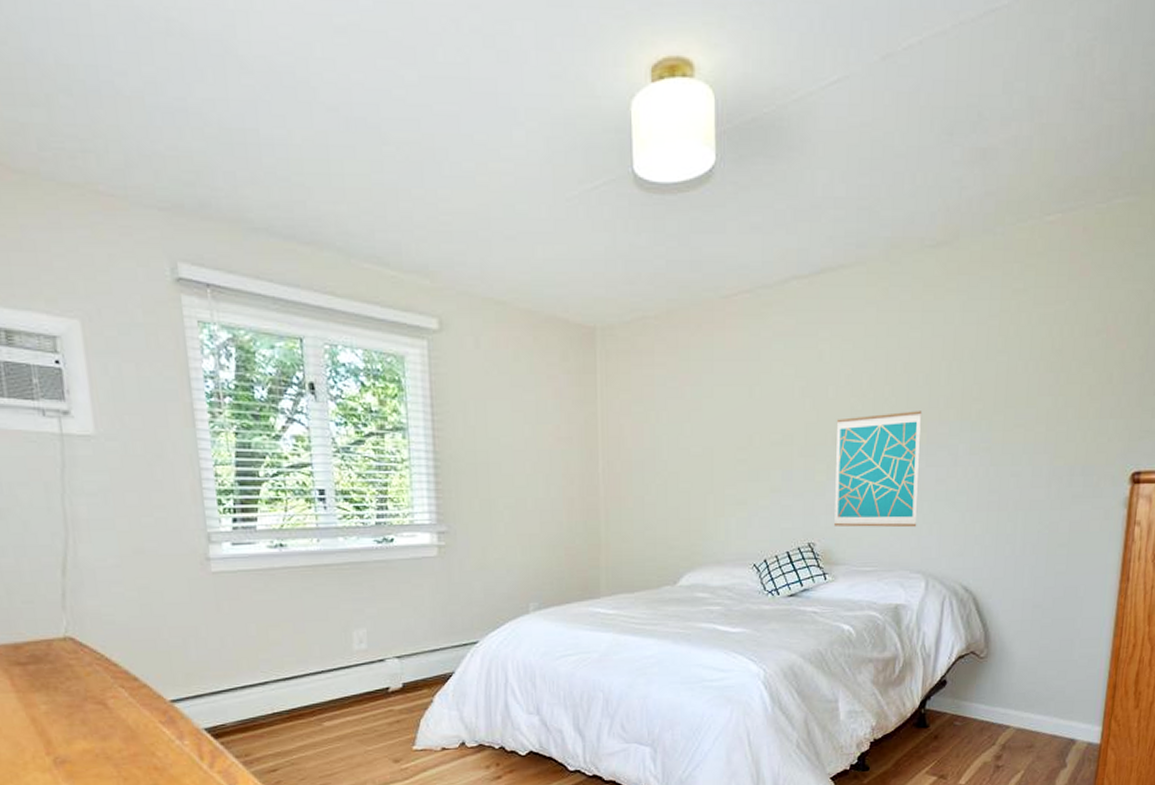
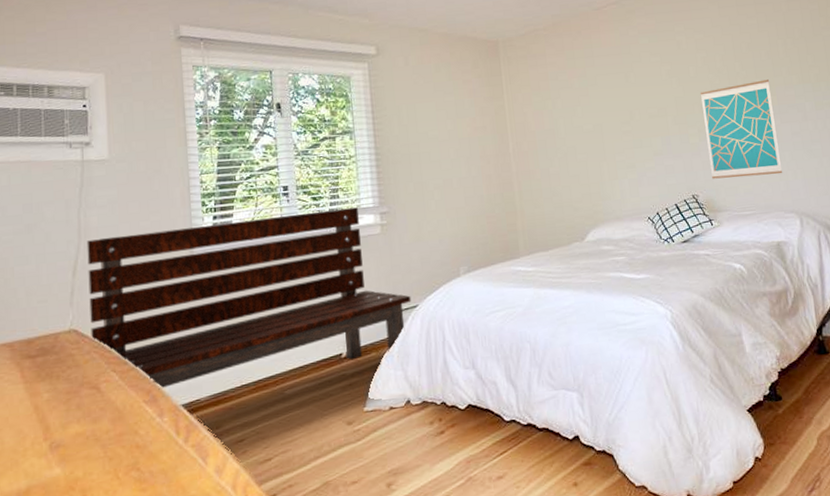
bench: none [76,523,471,711] -> present [86,207,412,390]

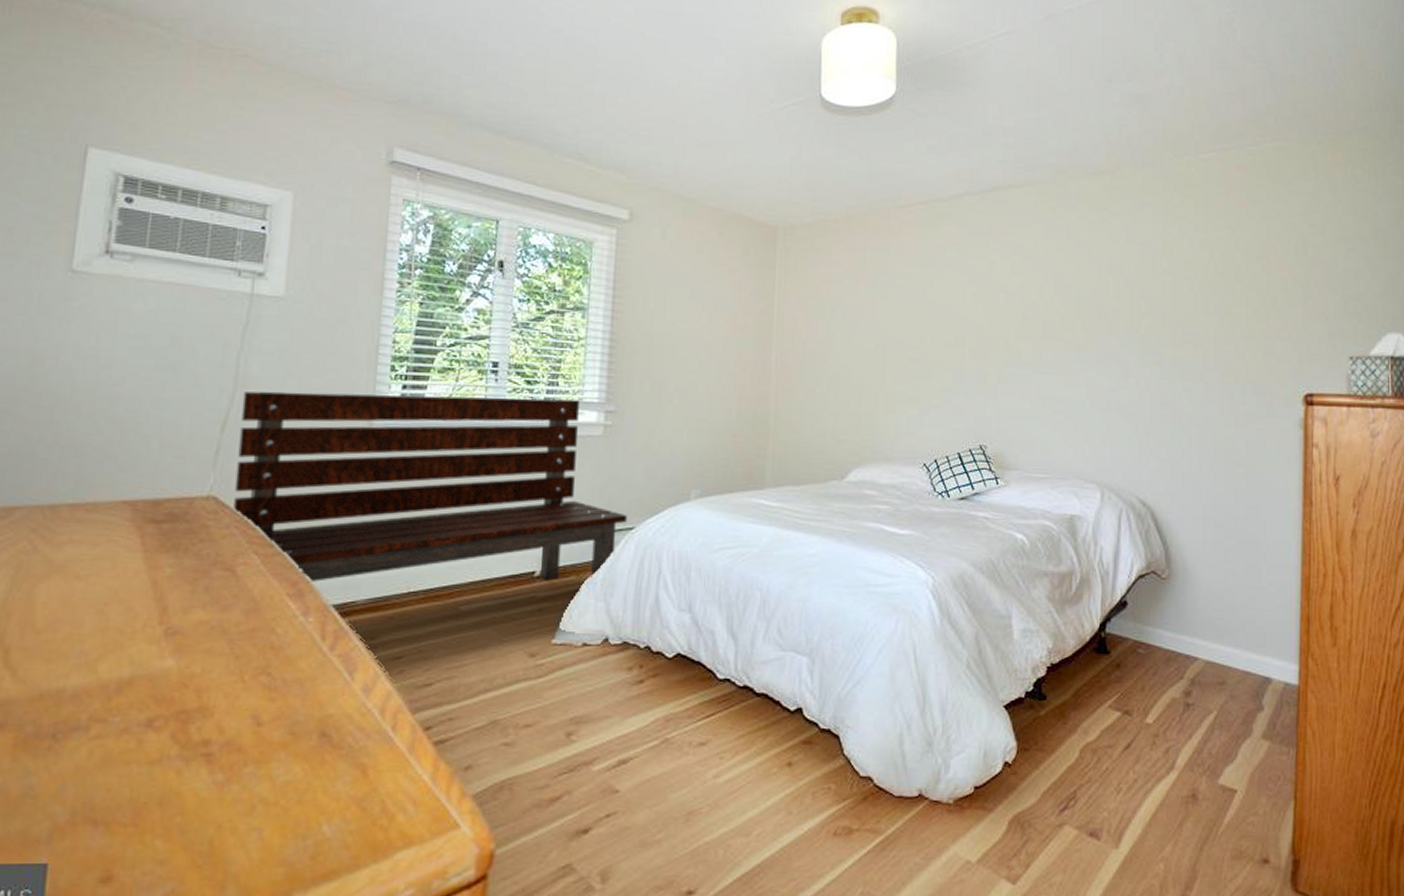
wall art: present [700,79,783,179] -> none [1006,321,1092,436]

